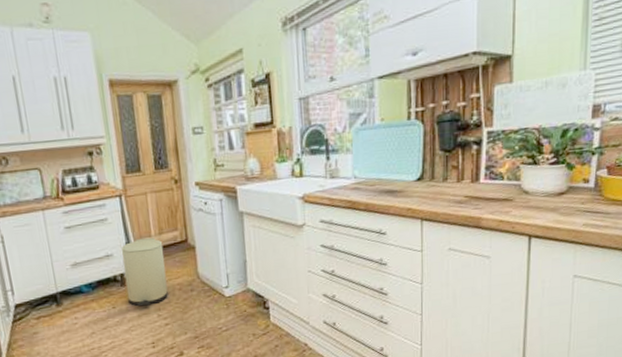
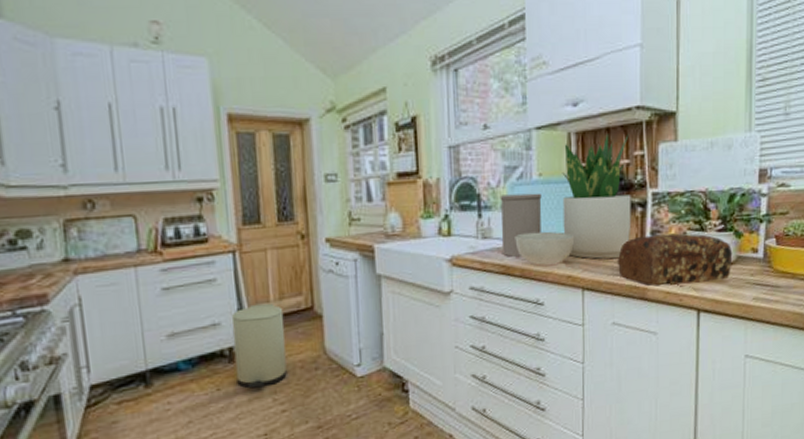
canister: none [345,136,384,194] -> present [500,193,542,258]
bowl: none [359,170,414,201] -> present [515,231,575,267]
planter: none [402,77,467,193] -> present [562,133,632,260]
bread loaf: none [453,167,564,217] -> present [617,233,733,287]

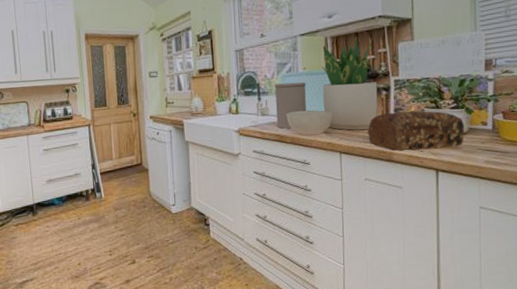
pedal bin: present [231,302,287,389] -> none [88,160,124,219]

